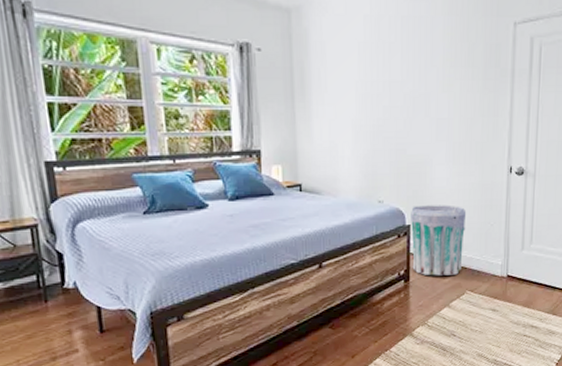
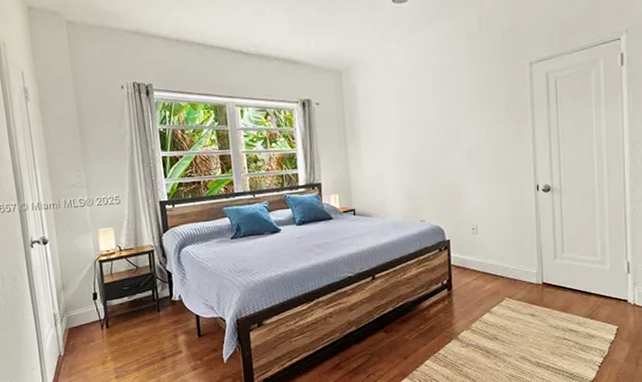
trash can: present [411,205,467,276] -> none [449,221,501,285]

